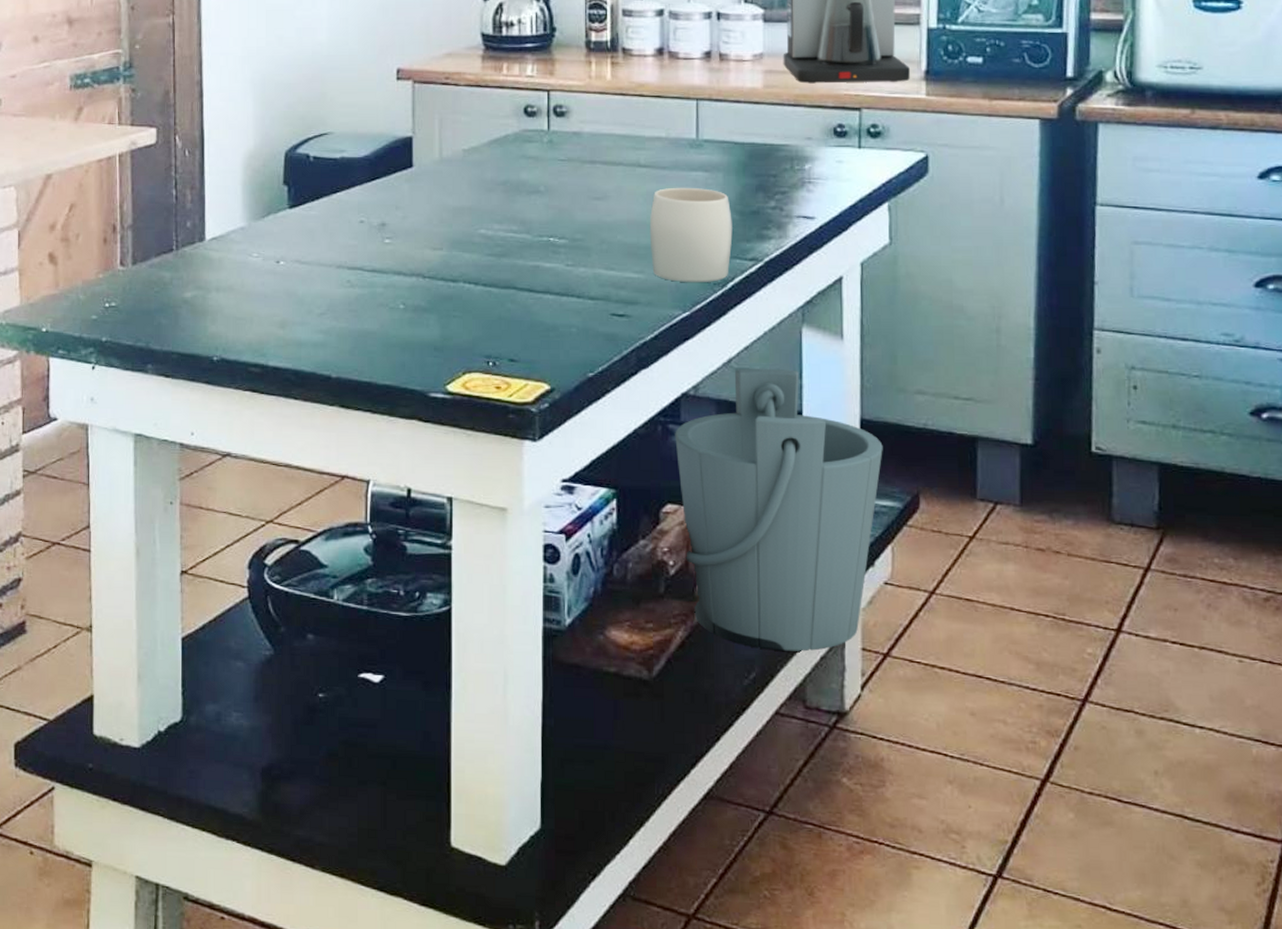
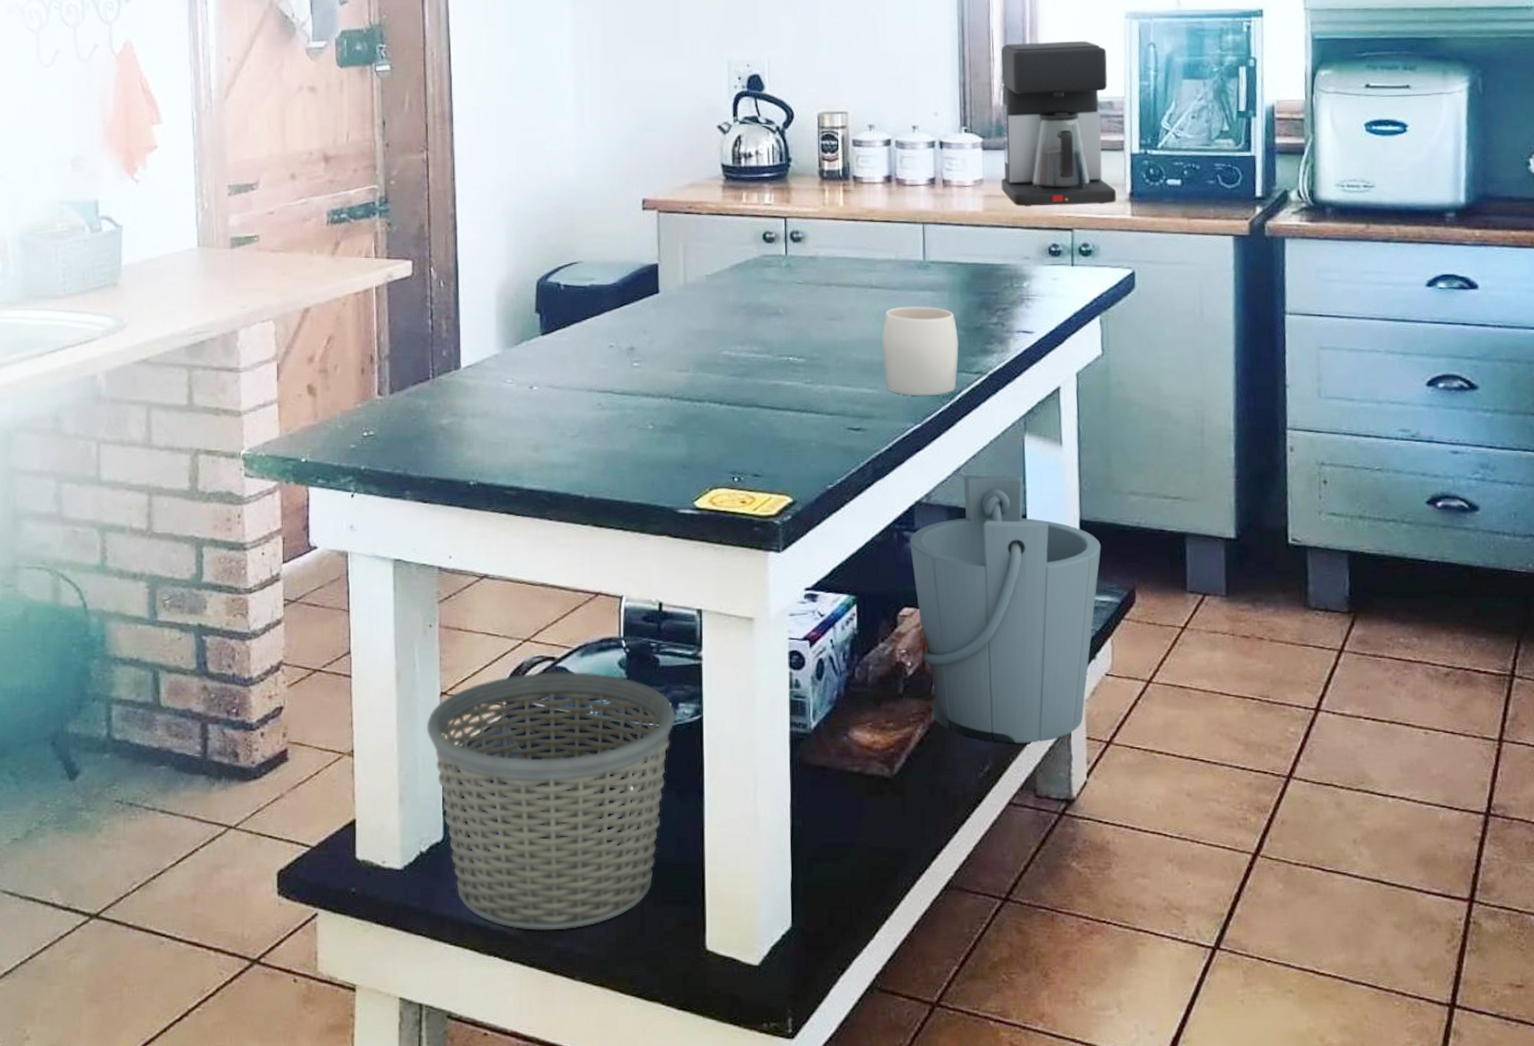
basket: none [166,555,423,819] -> present [426,672,675,931]

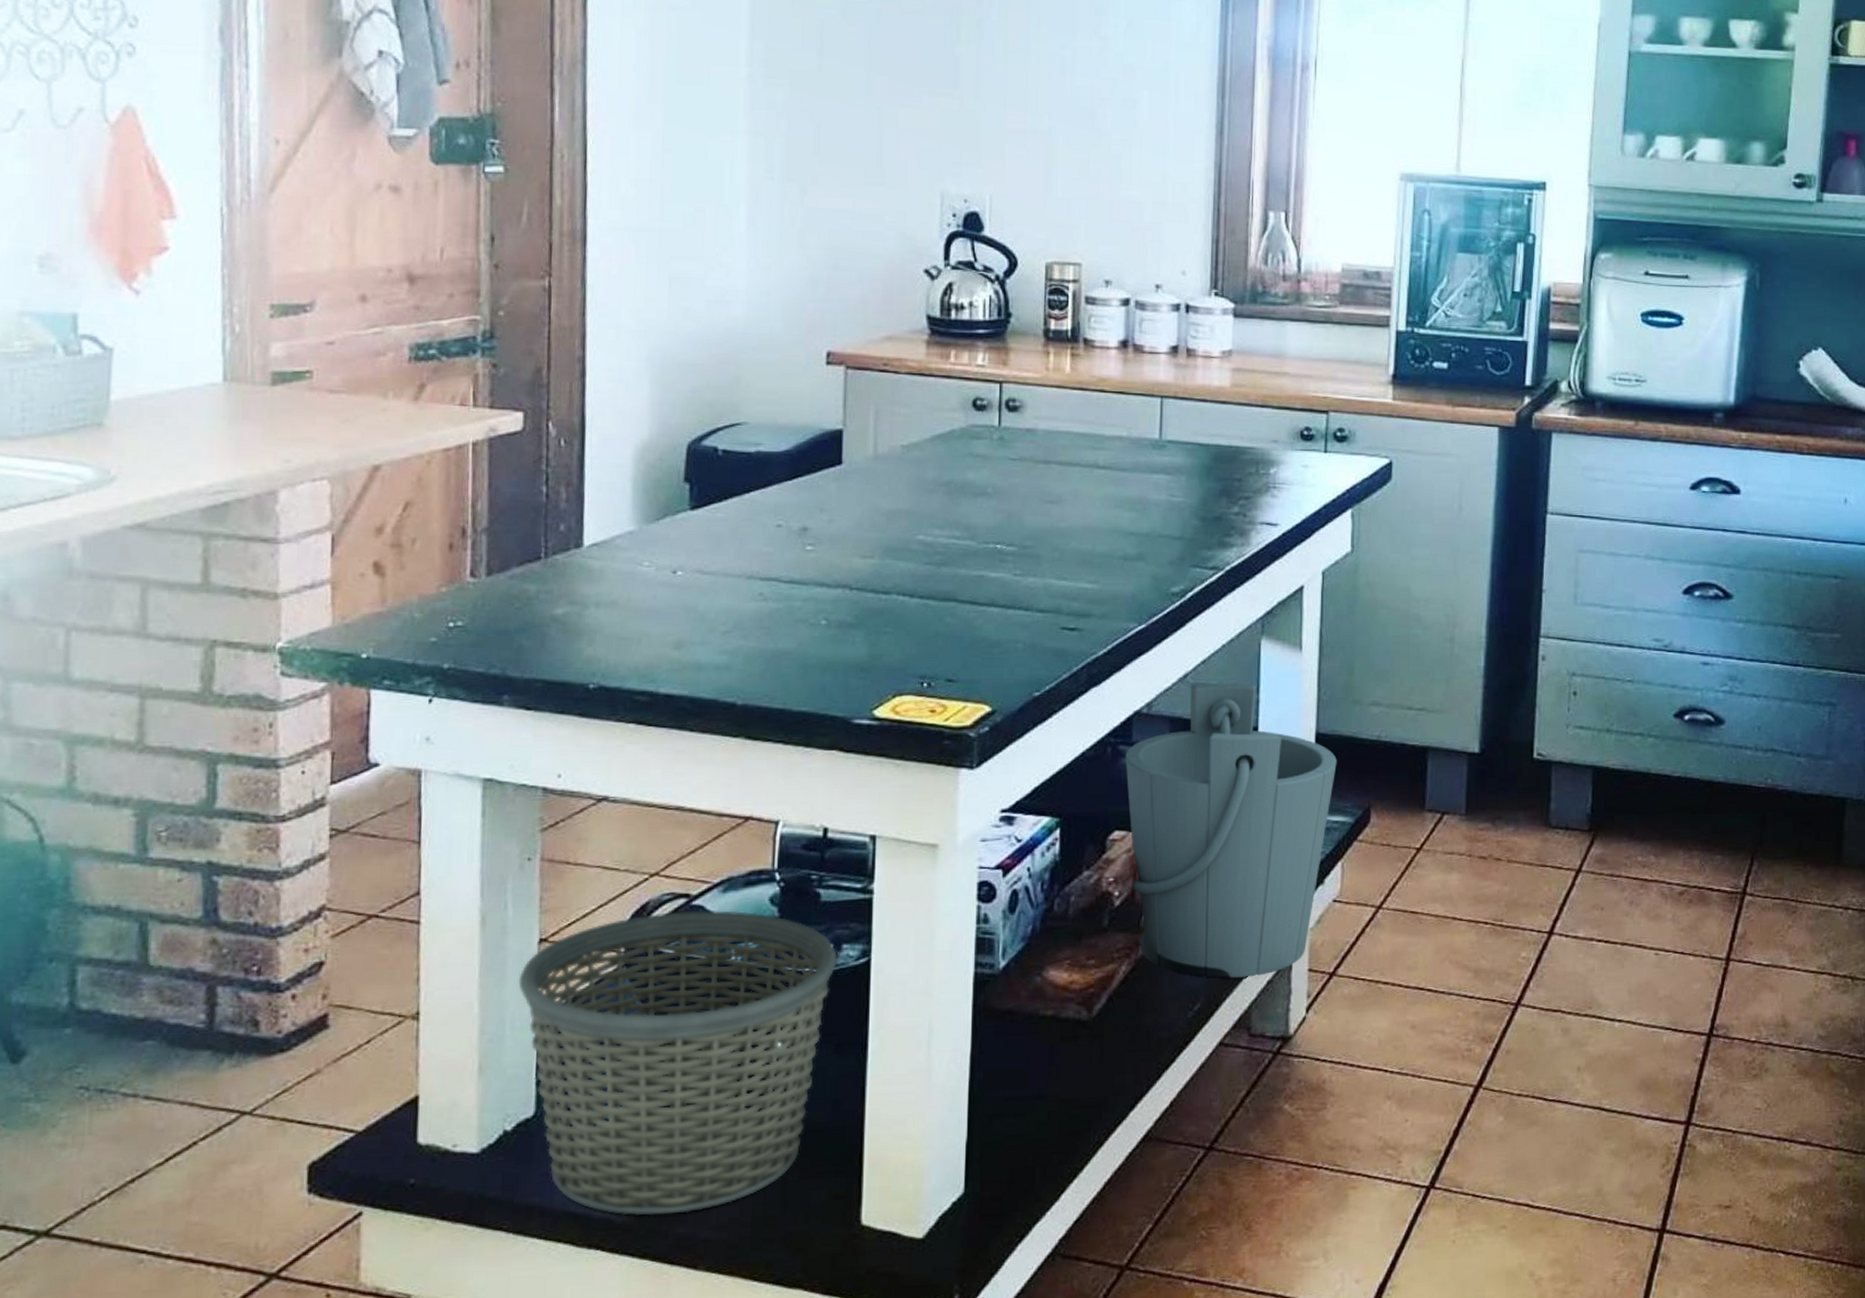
mug: present [881,306,959,397] -> none [1106,490,1194,594]
coffee maker: present [1001,41,1117,207] -> none [1252,198,1379,386]

